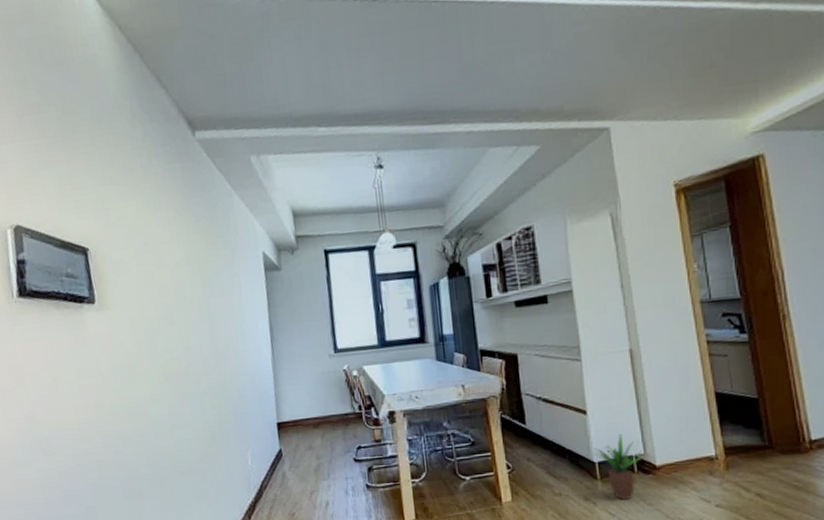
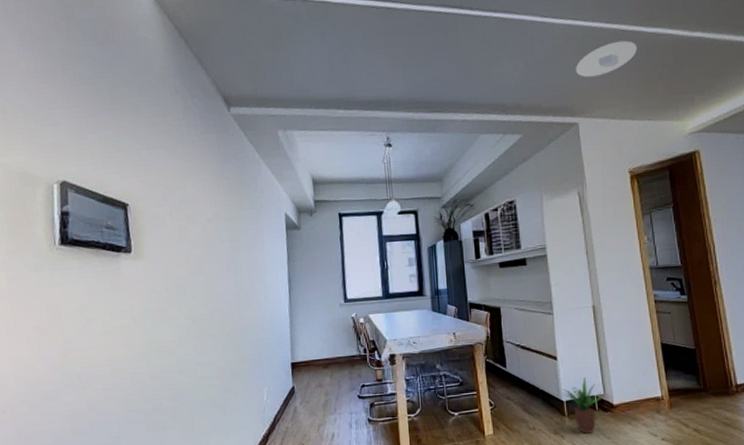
recessed light: none [606,20,683,70] -> present [576,40,637,77]

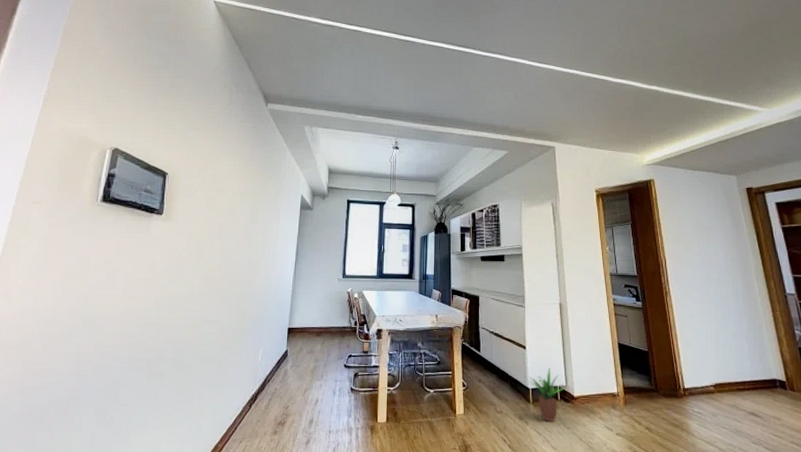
recessed light: present [576,40,637,77] -> none [555,86,605,111]

